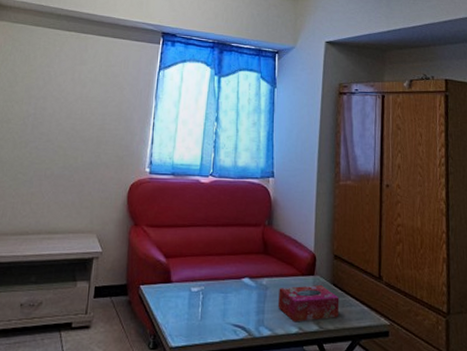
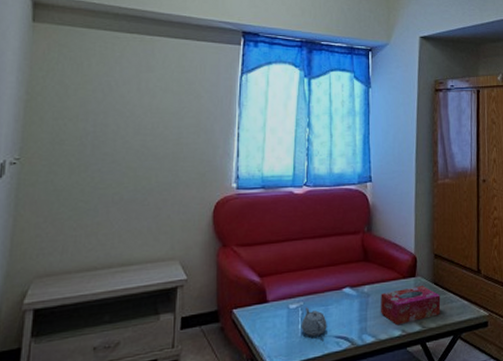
teapot: none [201,292,226,322] -> present [301,307,327,337]

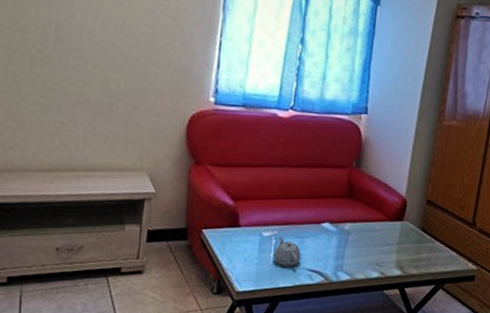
tissue box: present [380,286,441,326] -> none [359,231,428,268]

